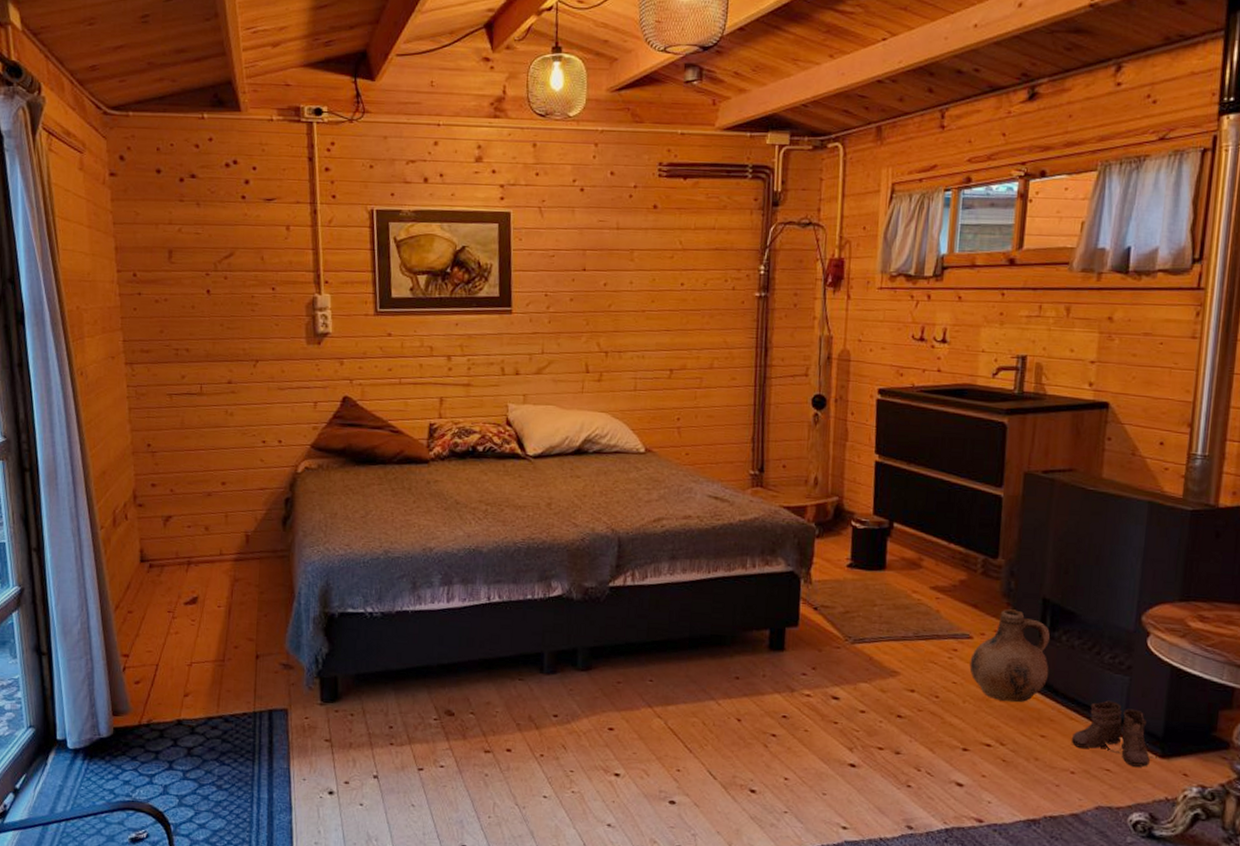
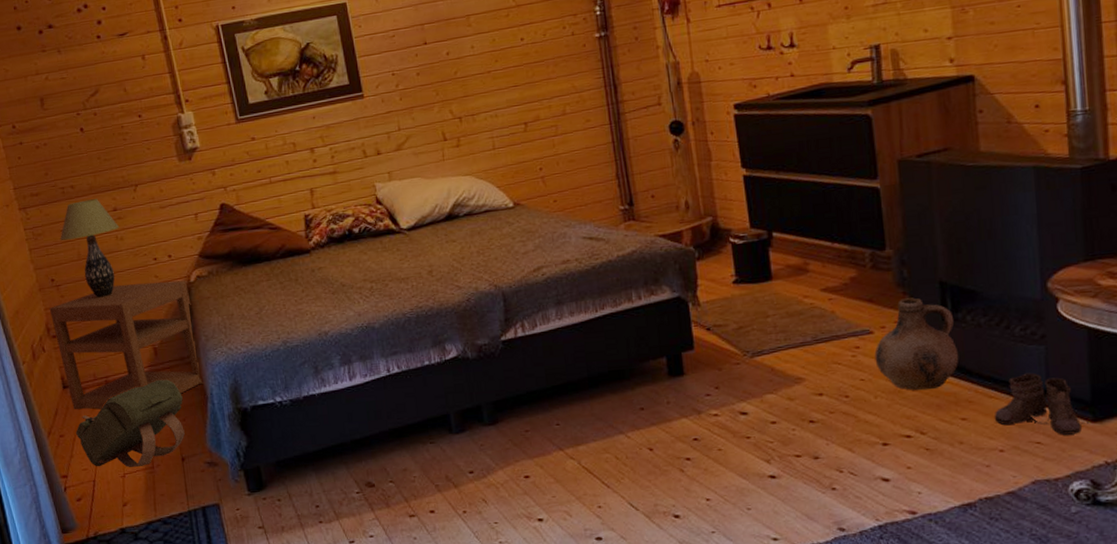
nightstand: none [139,462,294,591] -> present [49,280,204,410]
backpack: none [146,568,268,658] -> present [76,379,185,468]
table lamp: none [165,366,232,473] -> present [60,199,120,298]

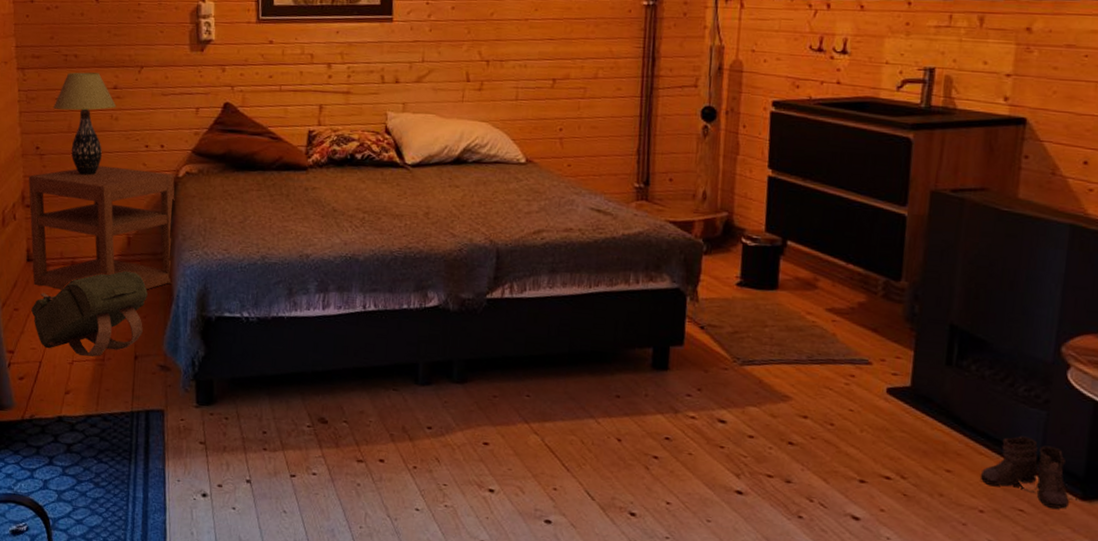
ceramic jug: present [874,297,959,390] -> none [868,334,959,434]

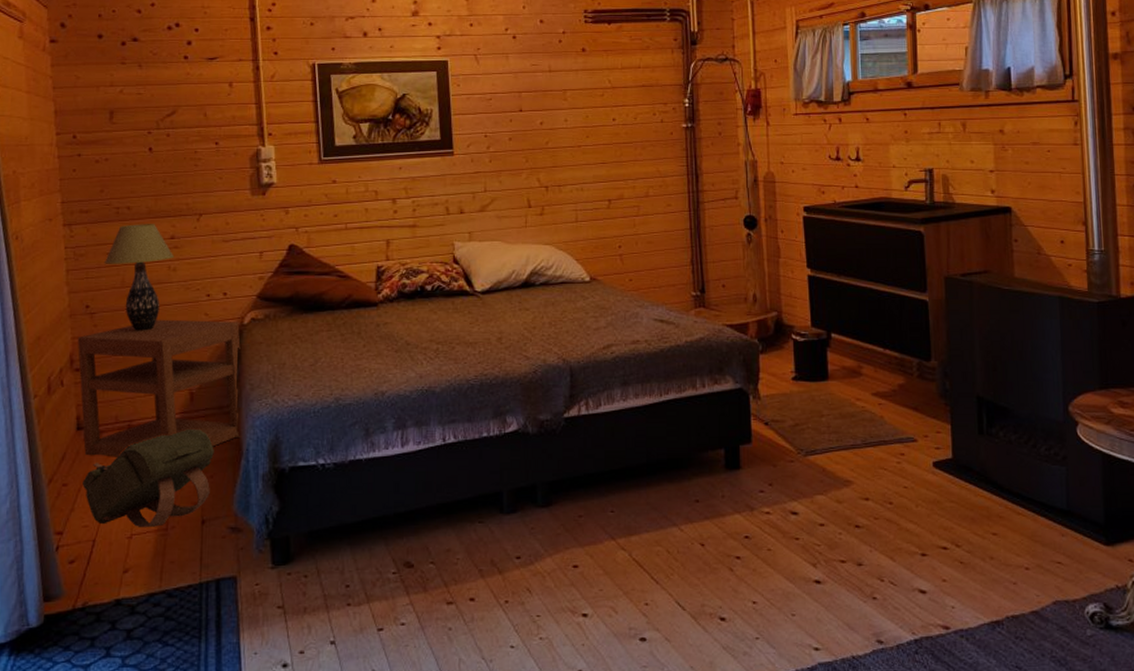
boots: present [980,436,1080,509] -> none [1021,492,1105,556]

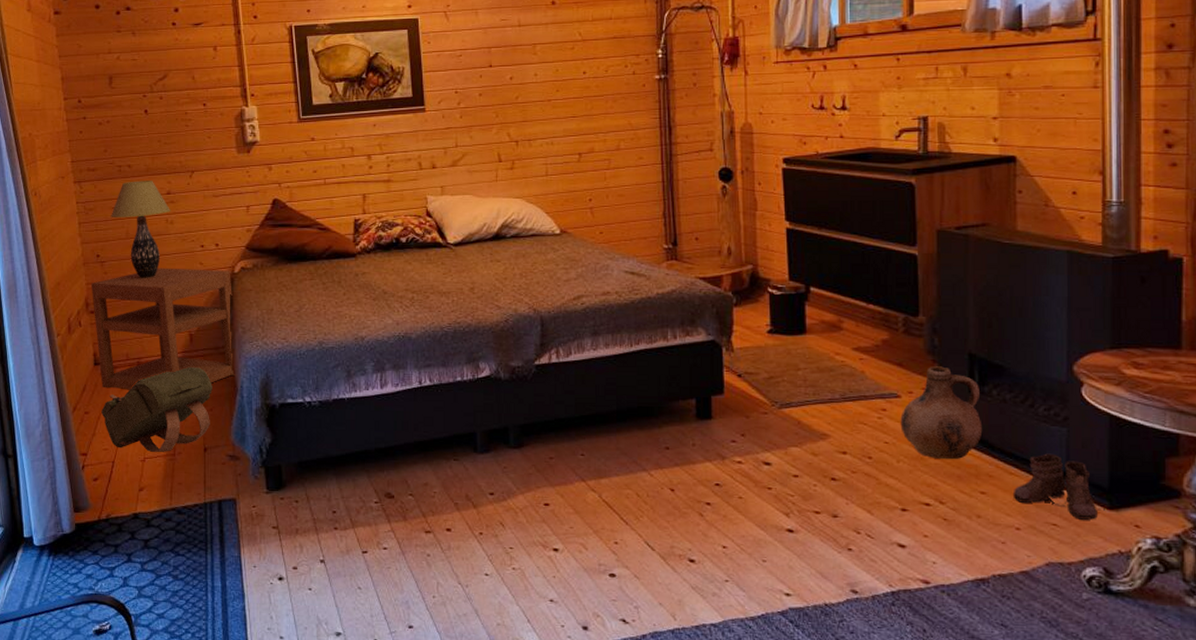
ceramic jug: none [917,409,992,501] -> present [900,366,983,459]
boots: none [1021,492,1105,556] -> present [1012,453,1108,520]

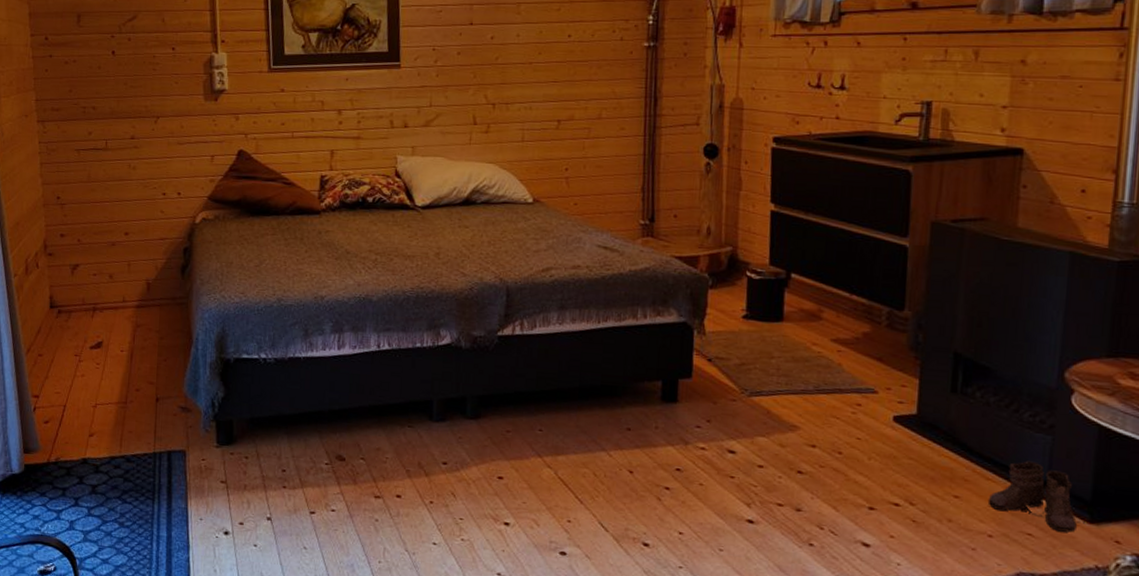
nightstand: present [90,267,236,390] -> none [50,213,192,335]
backpack: present [101,366,212,453] -> none [55,315,168,400]
table lamp: present [111,181,171,278] -> none [73,123,134,224]
ceramic jug: present [900,366,983,459] -> none [875,363,963,461]

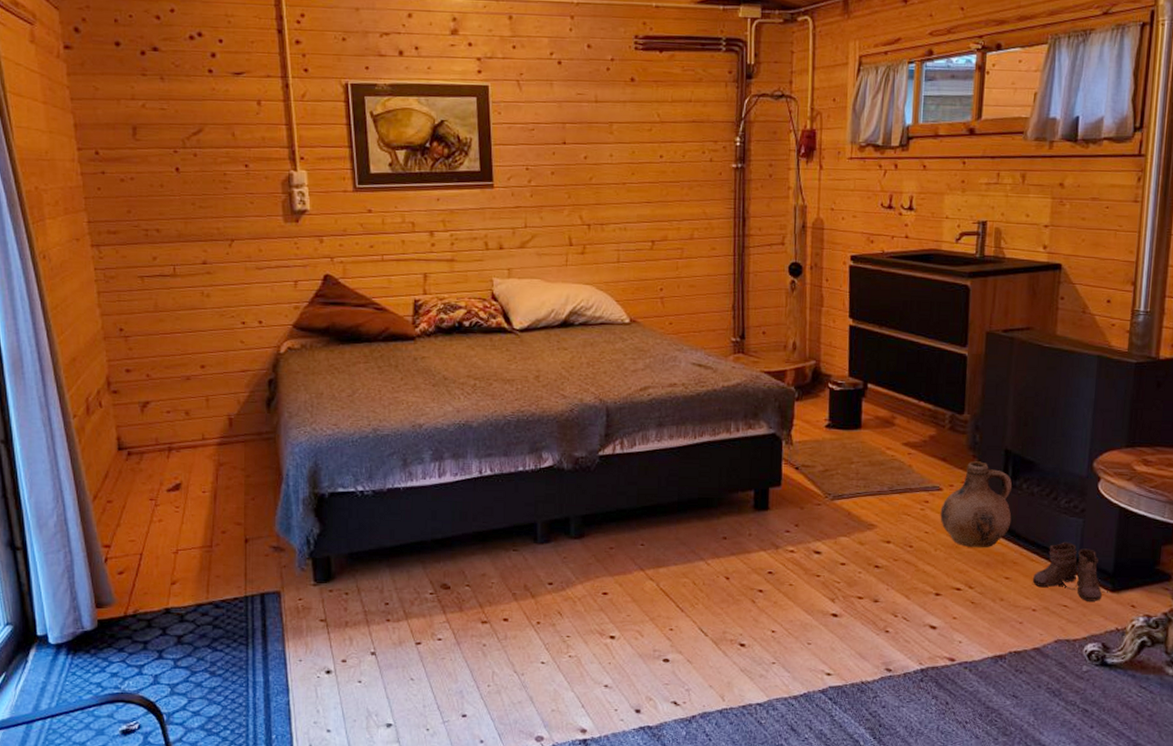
ceramic jug: none [875,363,963,461] -> present [940,461,1013,547]

